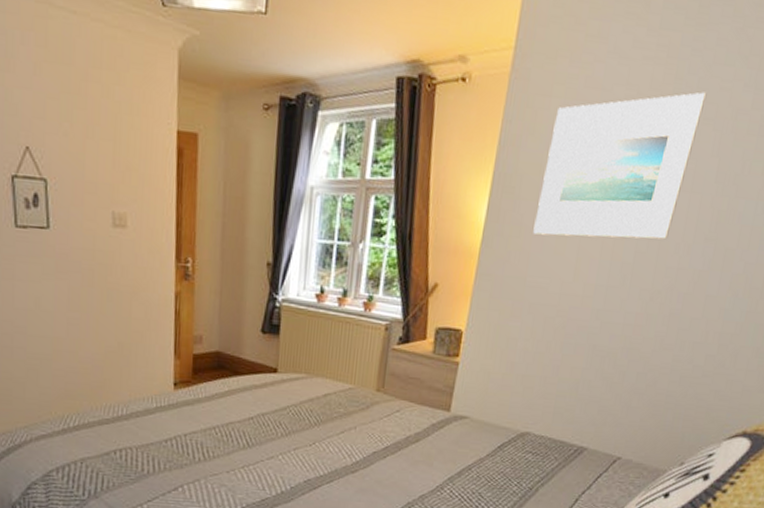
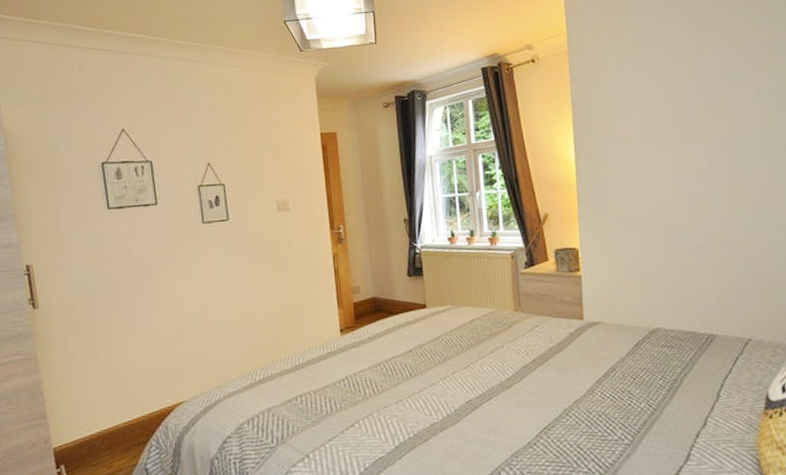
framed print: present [533,92,707,240] -> none [612,37,732,162]

